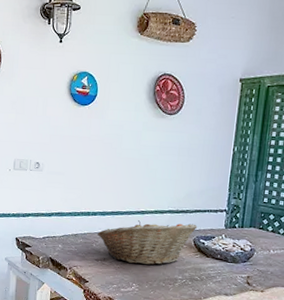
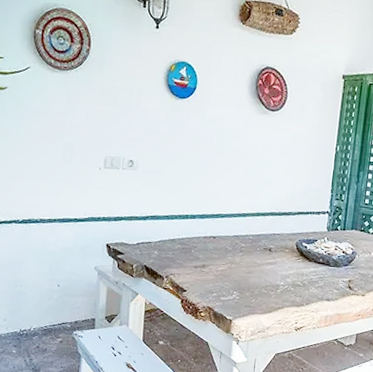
fruit basket: present [97,220,198,265] -> none [196,223,300,271]

